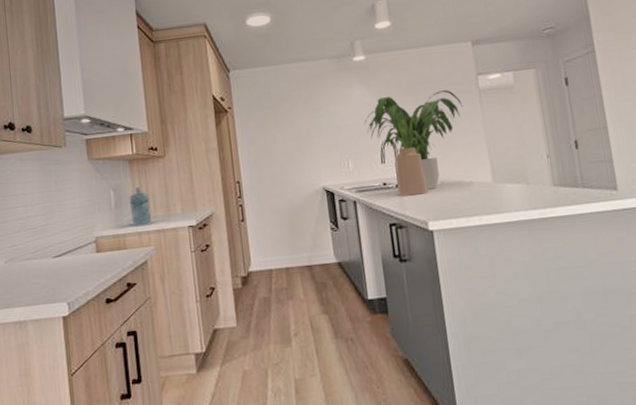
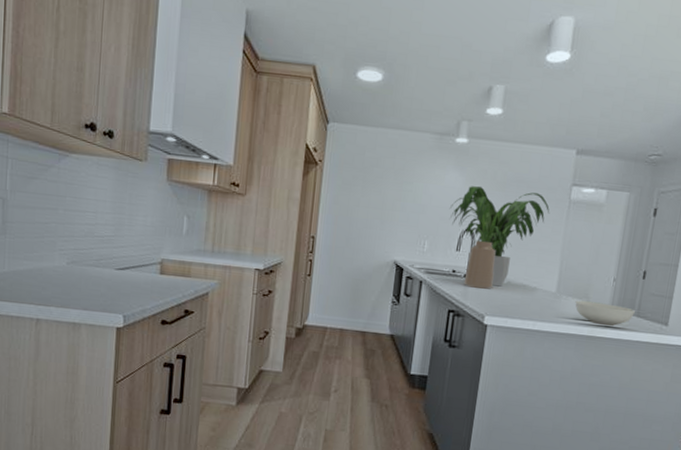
canister: present [129,187,152,227] -> none [200,219,223,259]
bowl: none [515,180,580,206] -> present [575,300,636,327]

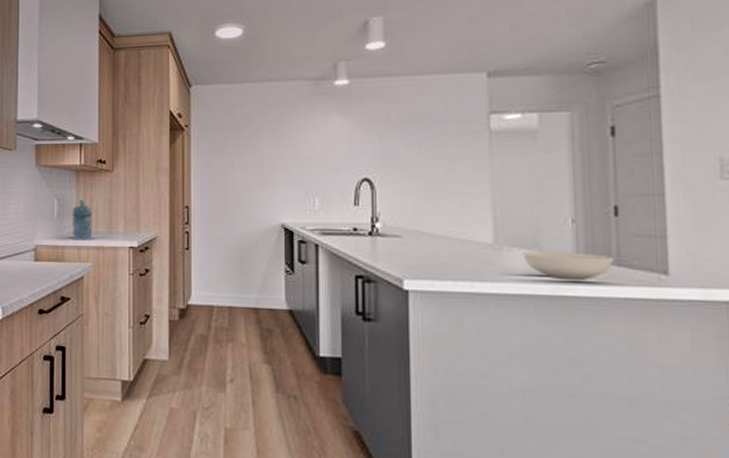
canister: none [200,219,223,259] -> present [72,200,93,241]
potted plant: present [449,186,550,287] -> none [338,128,467,243]
vase: present [463,241,496,289] -> none [369,191,408,247]

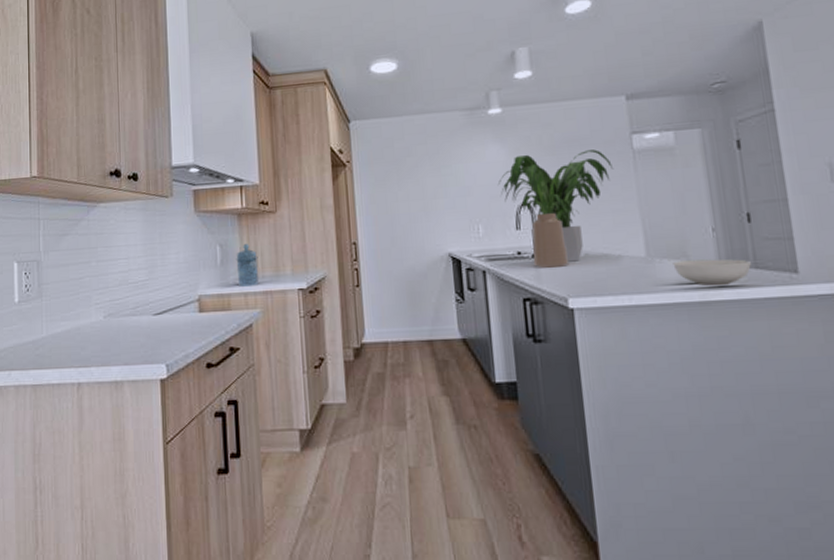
potted plant: none [338,128,467,243] -> present [497,149,614,262]
vase: none [369,191,408,247] -> present [532,213,570,268]

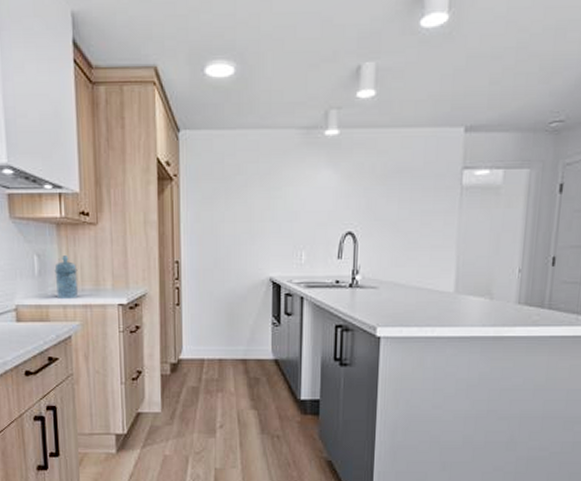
potted plant: present [497,149,614,262] -> none [325,182,440,293]
vase: present [532,213,570,268] -> none [349,245,383,297]
bowl: present [673,259,752,287] -> none [477,298,547,323]

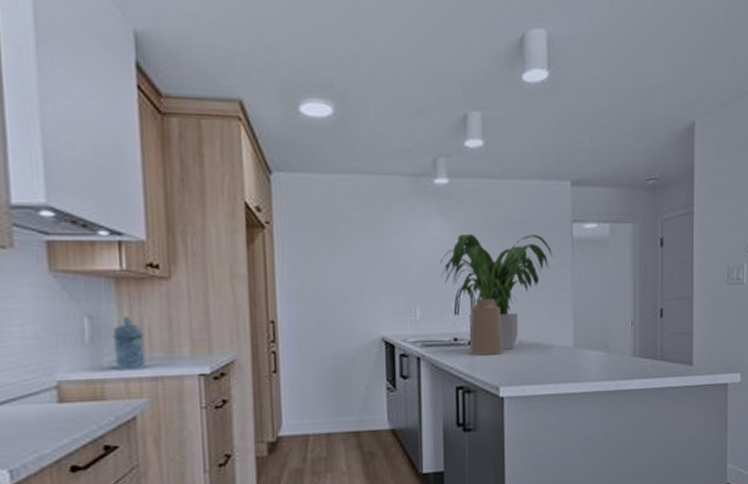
potted plant: none [325,182,440,293] -> present [438,235,554,350]
vase: none [349,245,383,297] -> present [469,299,504,356]

